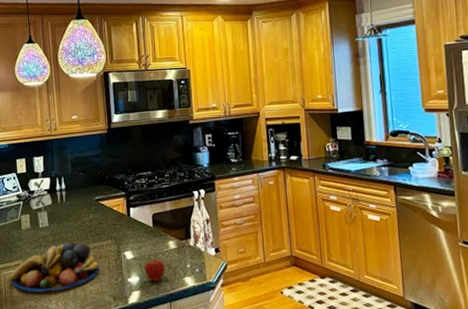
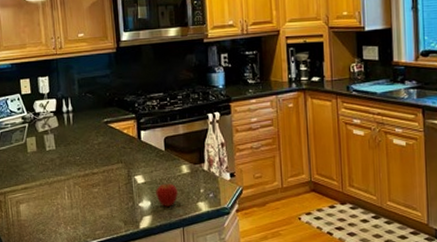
fruit bowl: present [10,242,100,292] -> none [17,166,110,216]

